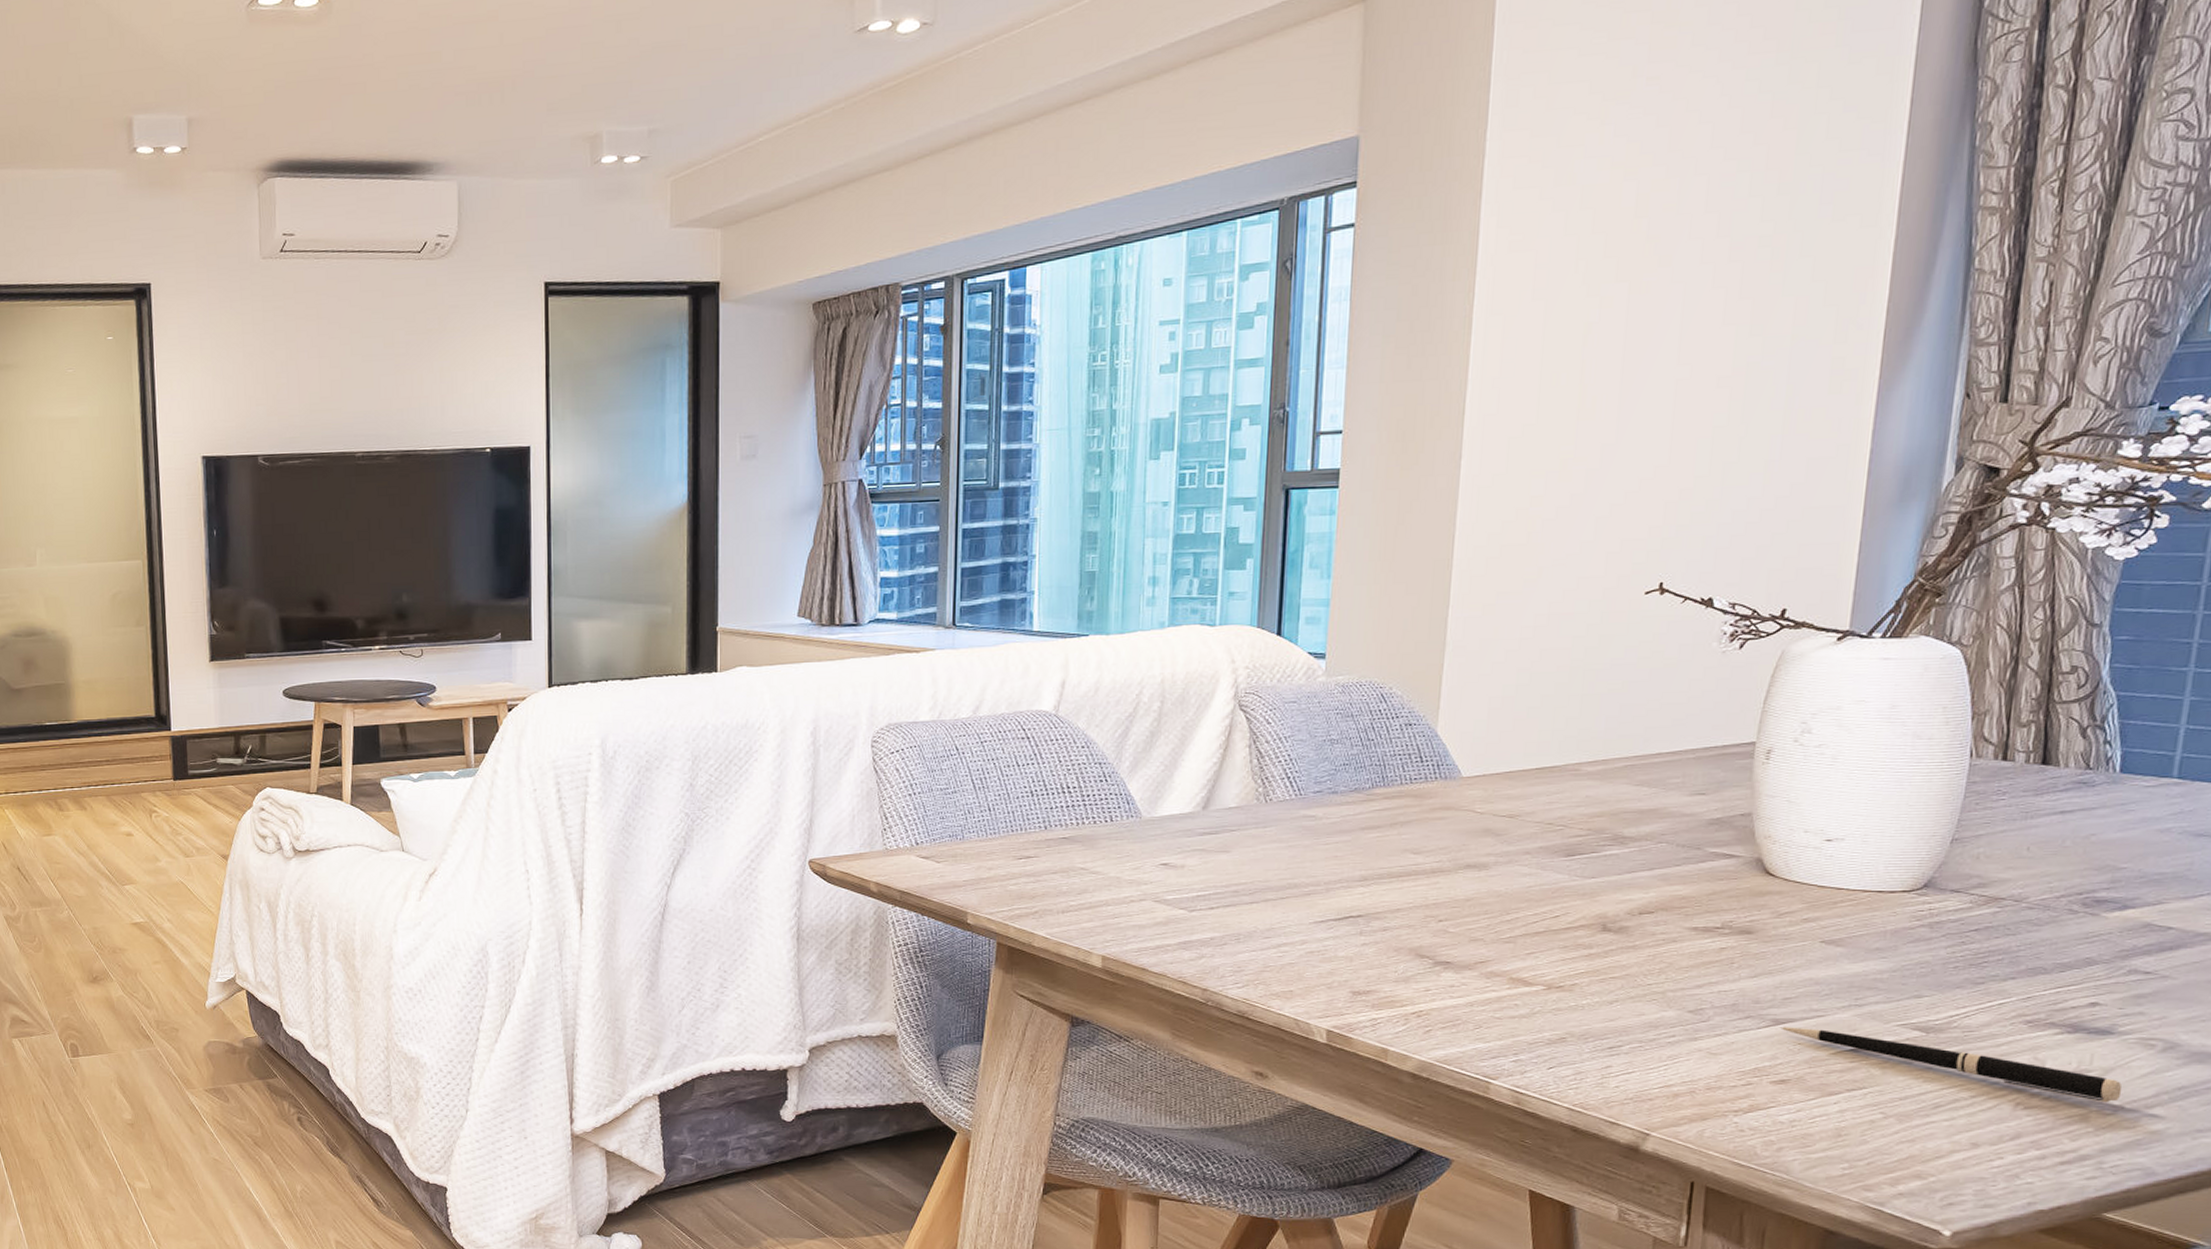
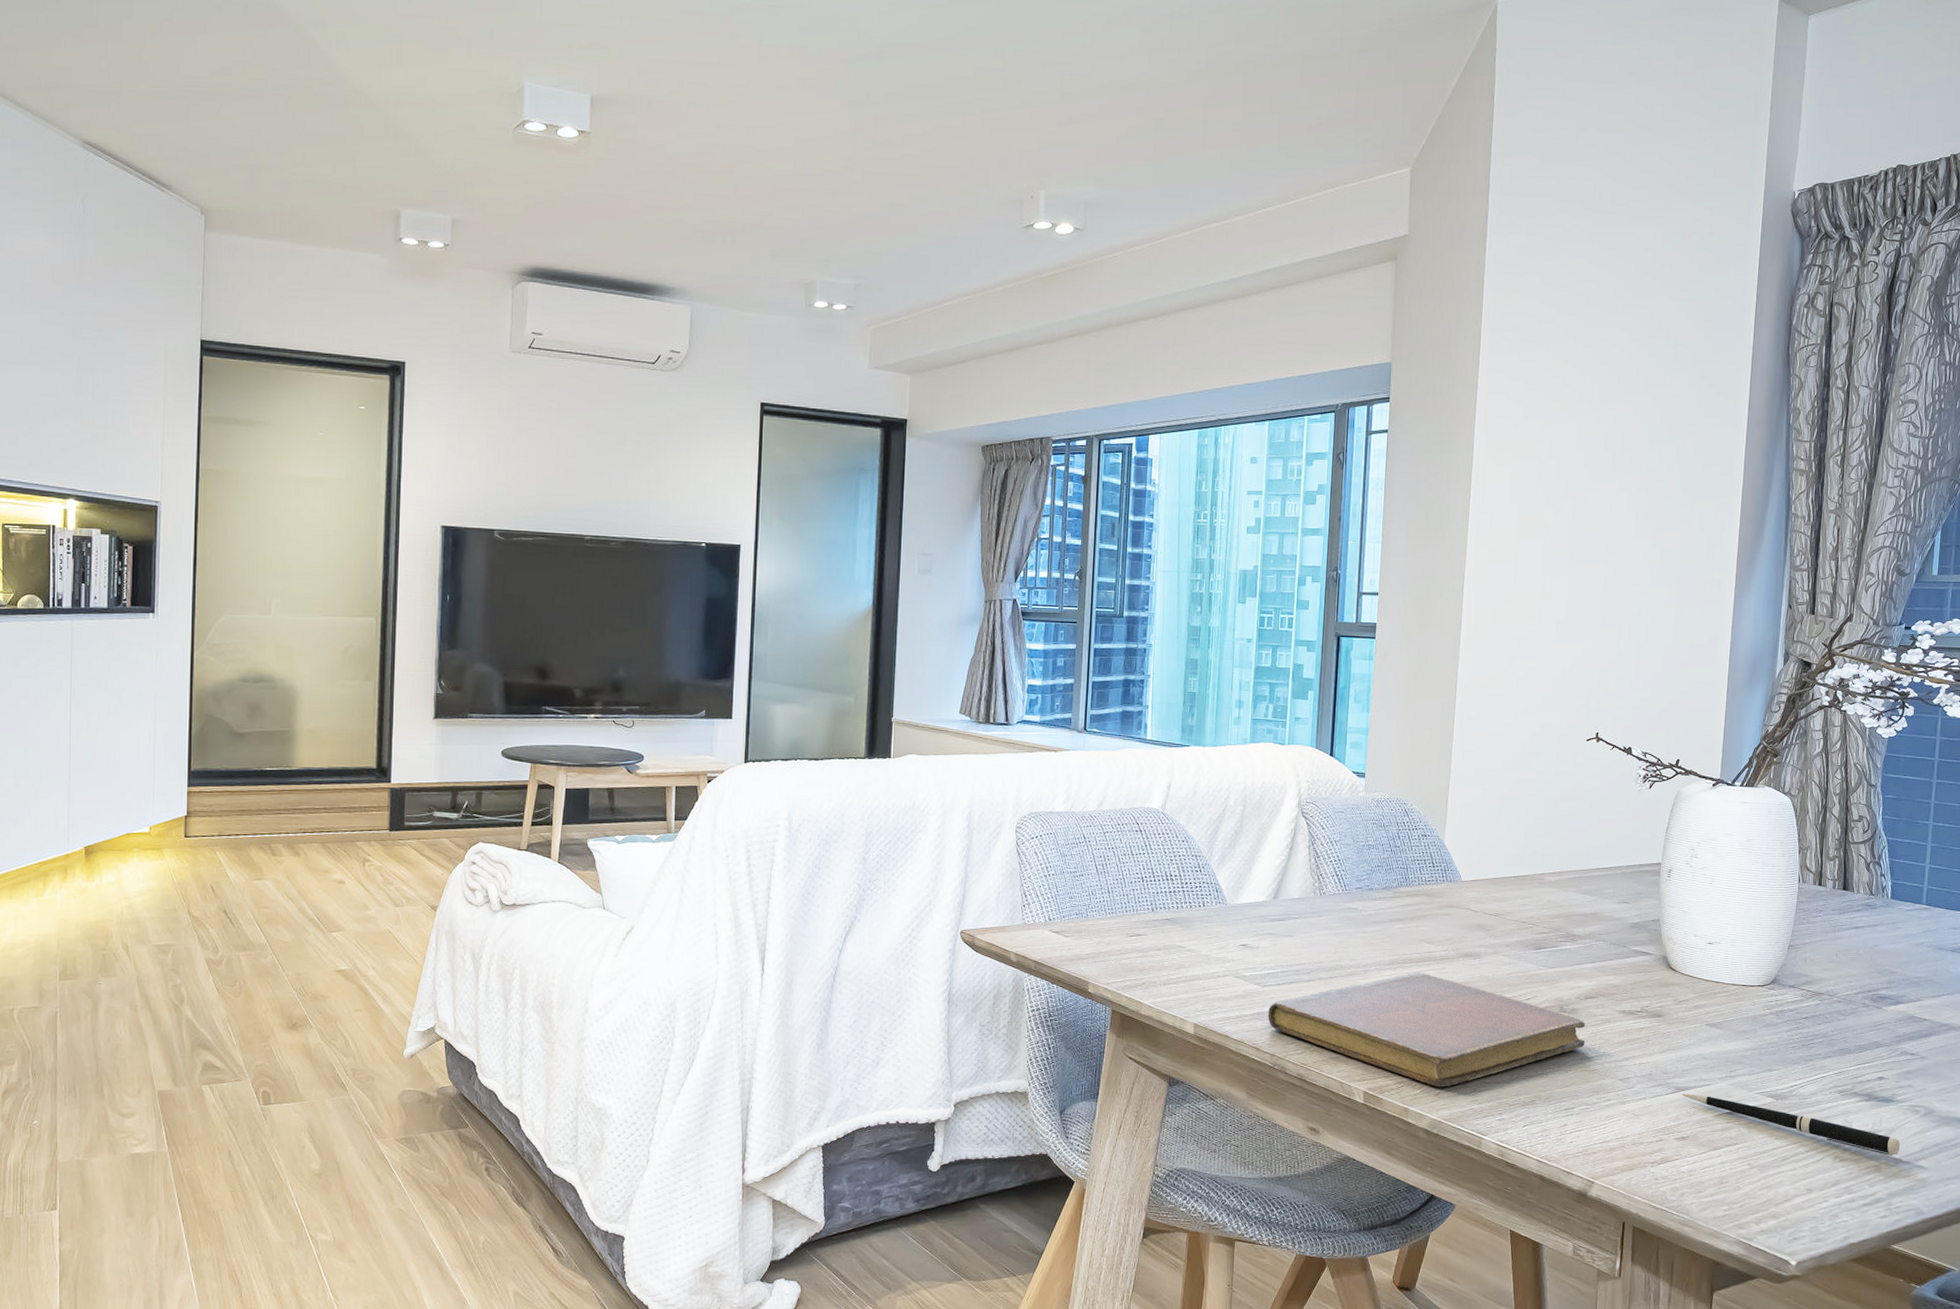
notebook: none [1198,889,1640,1024] -> present [1268,973,1586,1087]

